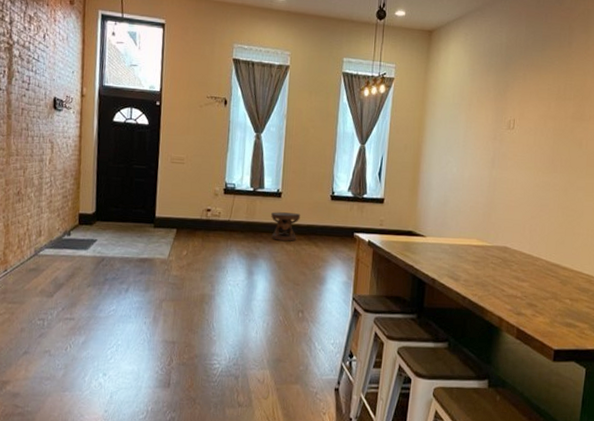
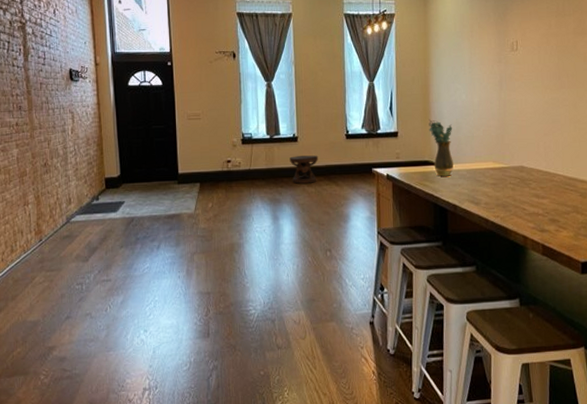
vase: none [416,189,440,249] -> present [428,119,454,177]

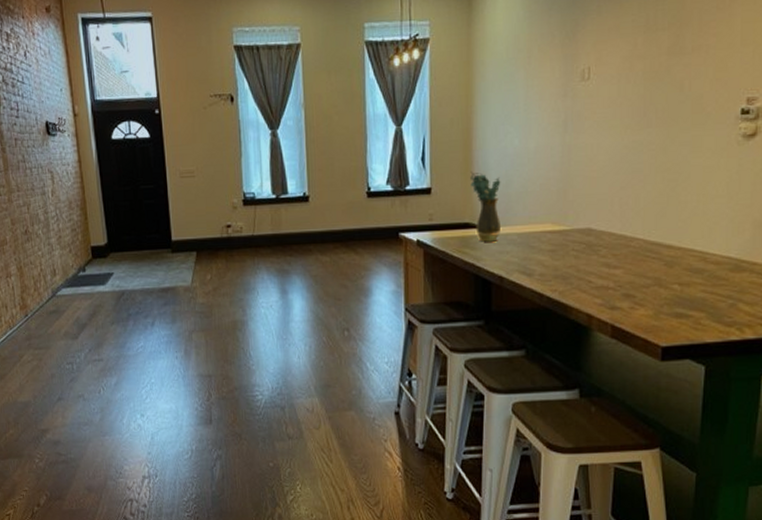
carved stool: present [290,155,319,184] -> none [300,218,334,252]

